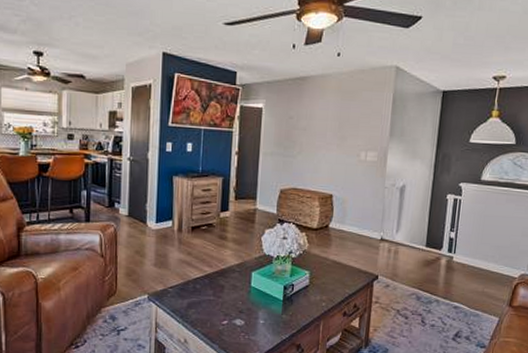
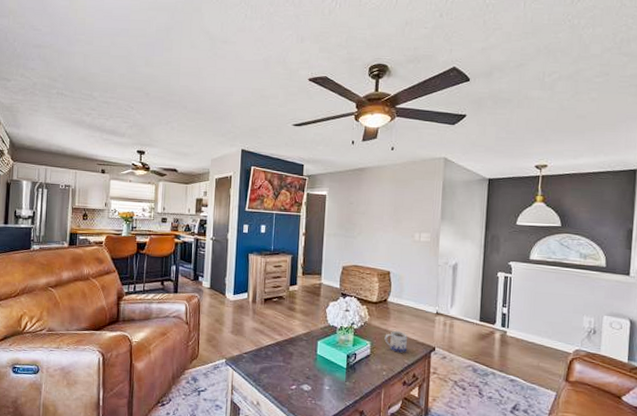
mug: none [324,258,349,282] -> present [384,330,407,353]

